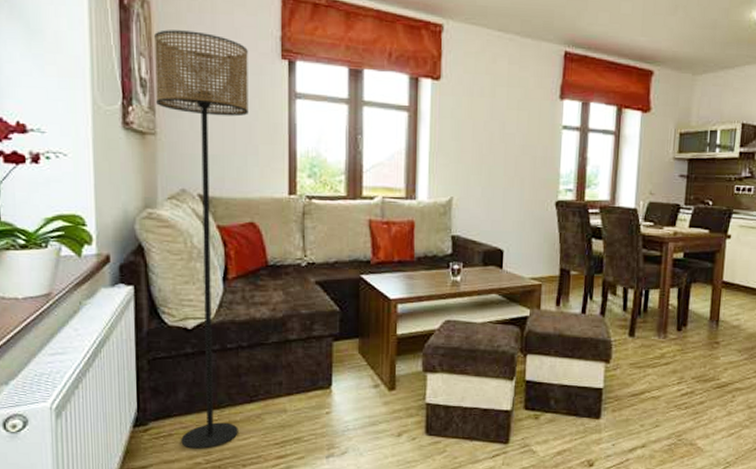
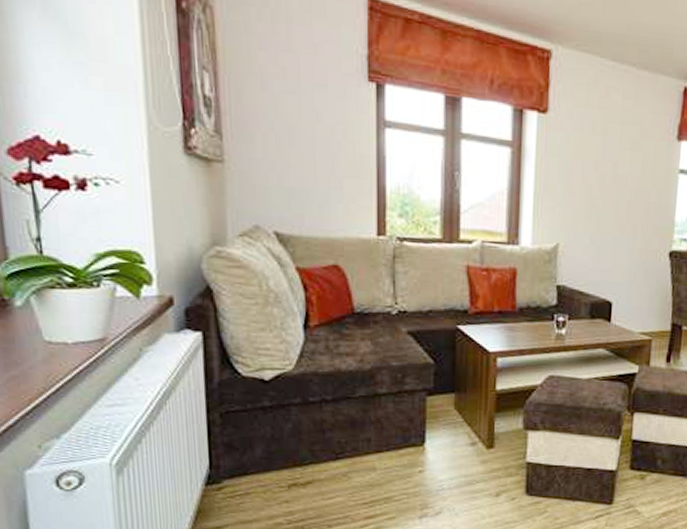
floor lamp: present [154,30,248,449] -> none [219,40,331,509]

